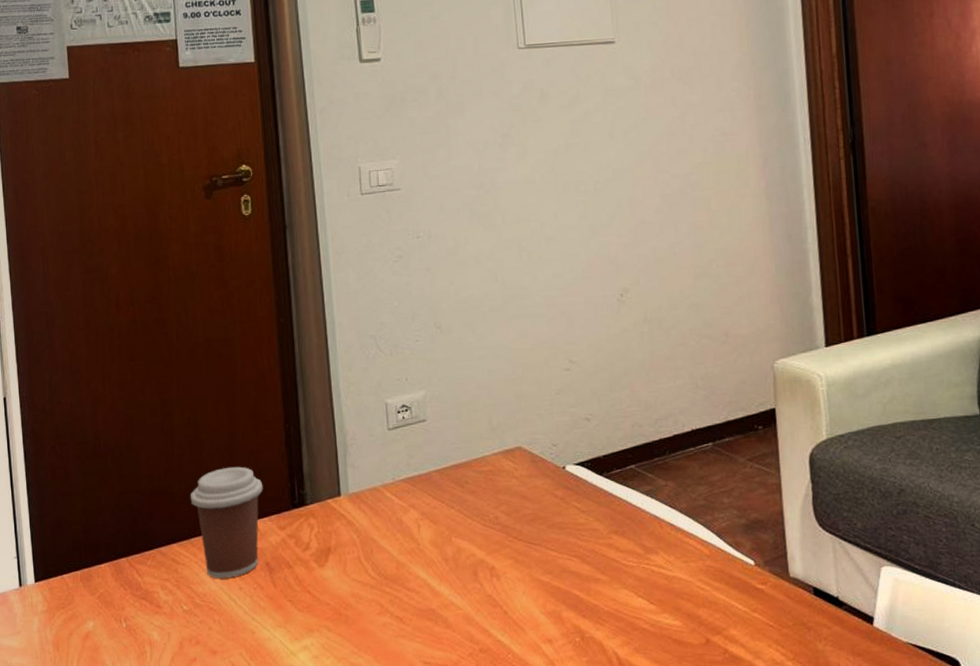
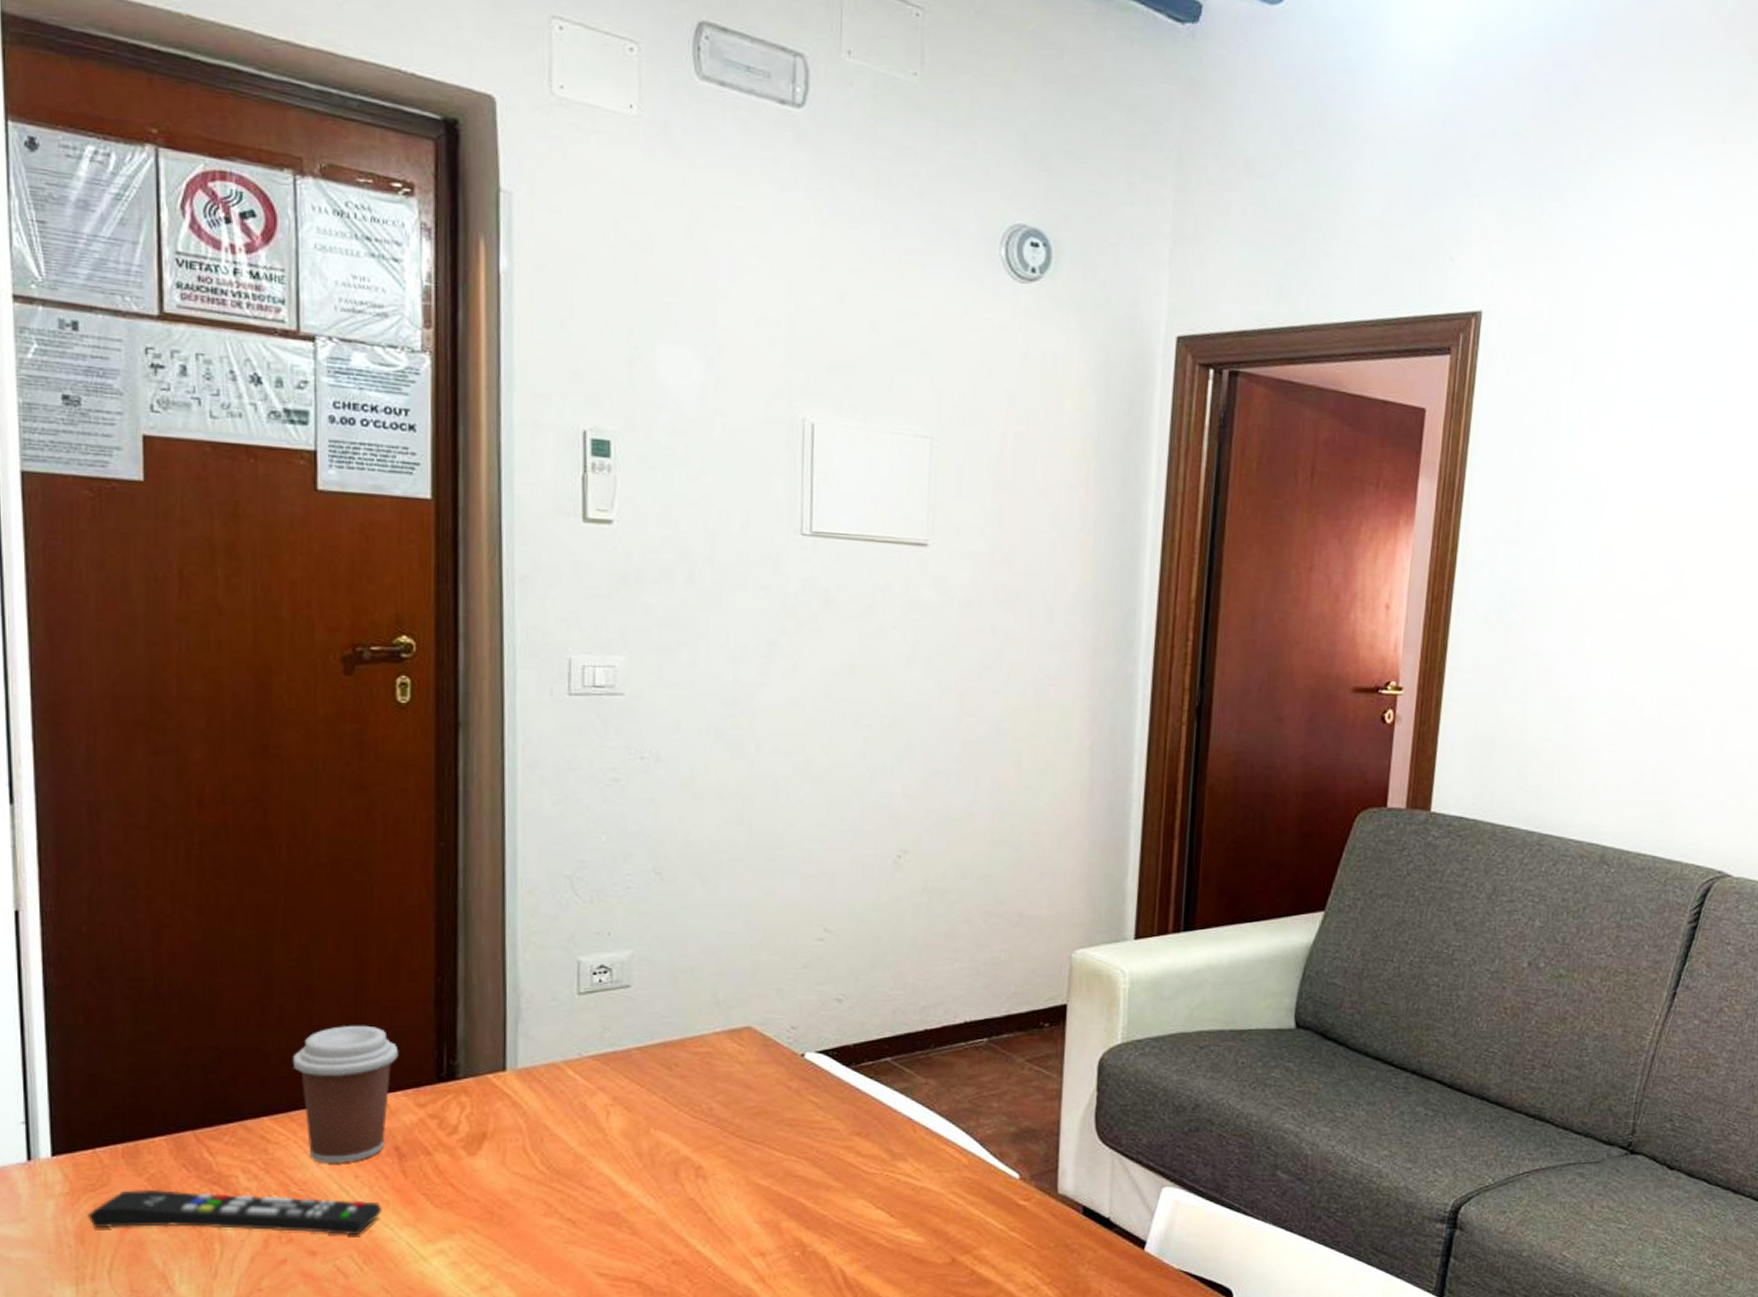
remote control: none [60,605,260,638] -> present [88,1189,382,1235]

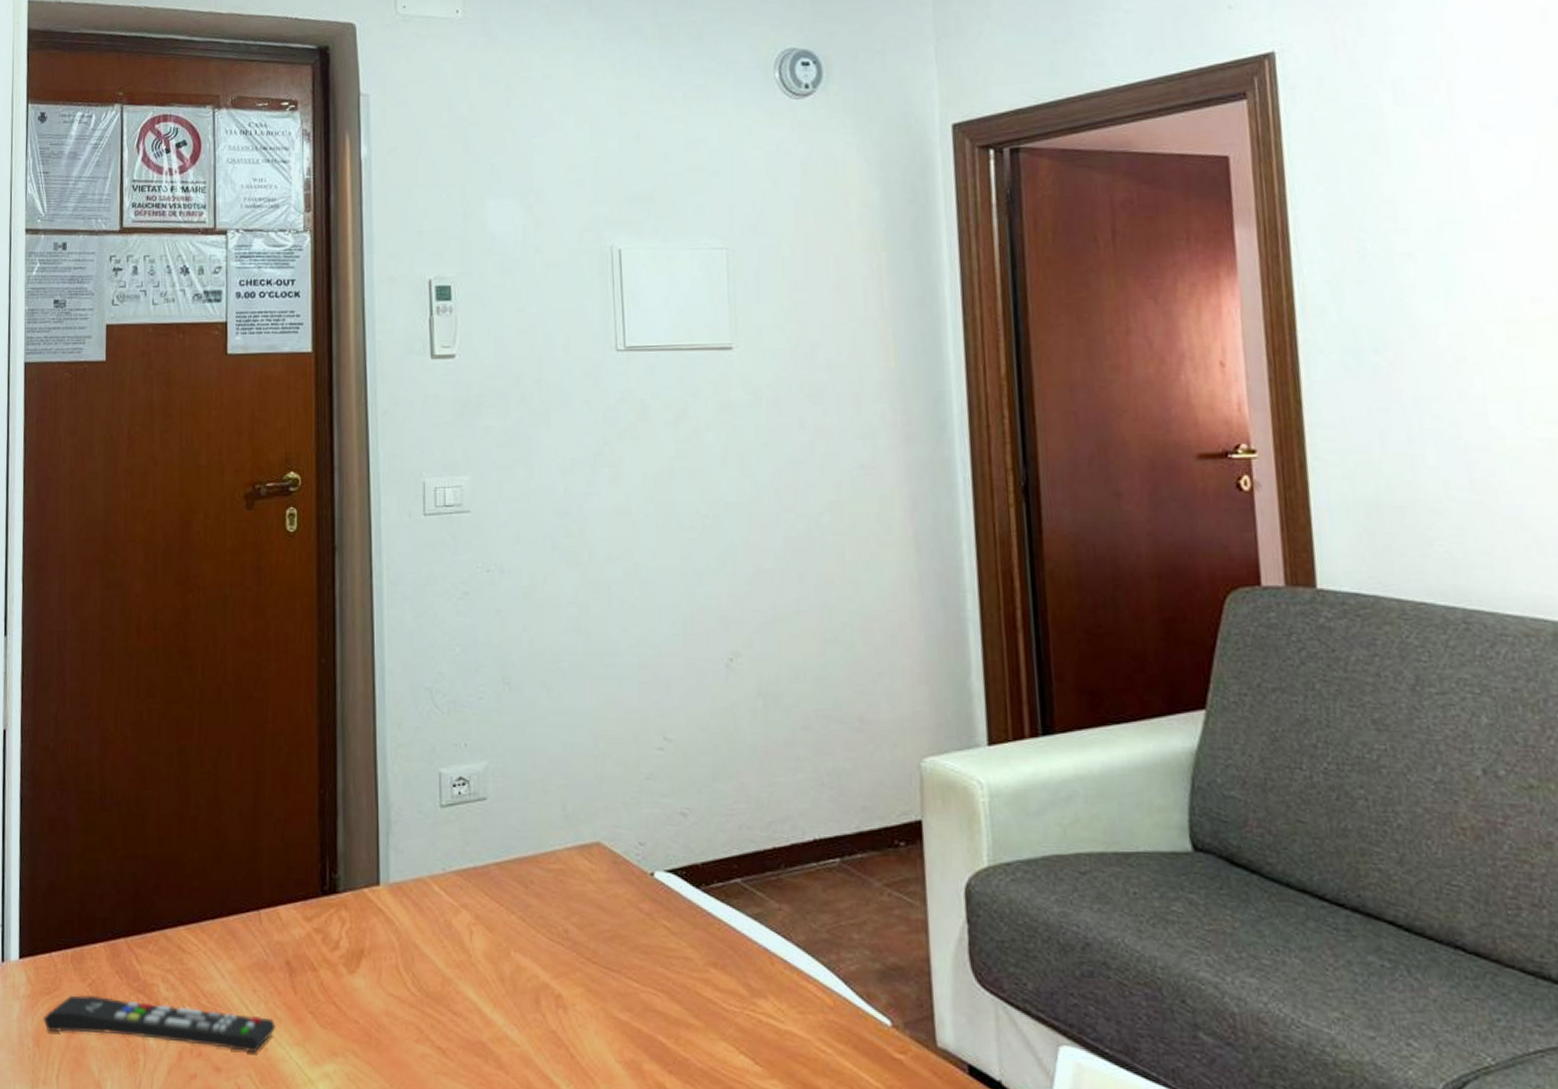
coffee cup: present [292,1025,399,1163] -> none [203,836,289,976]

